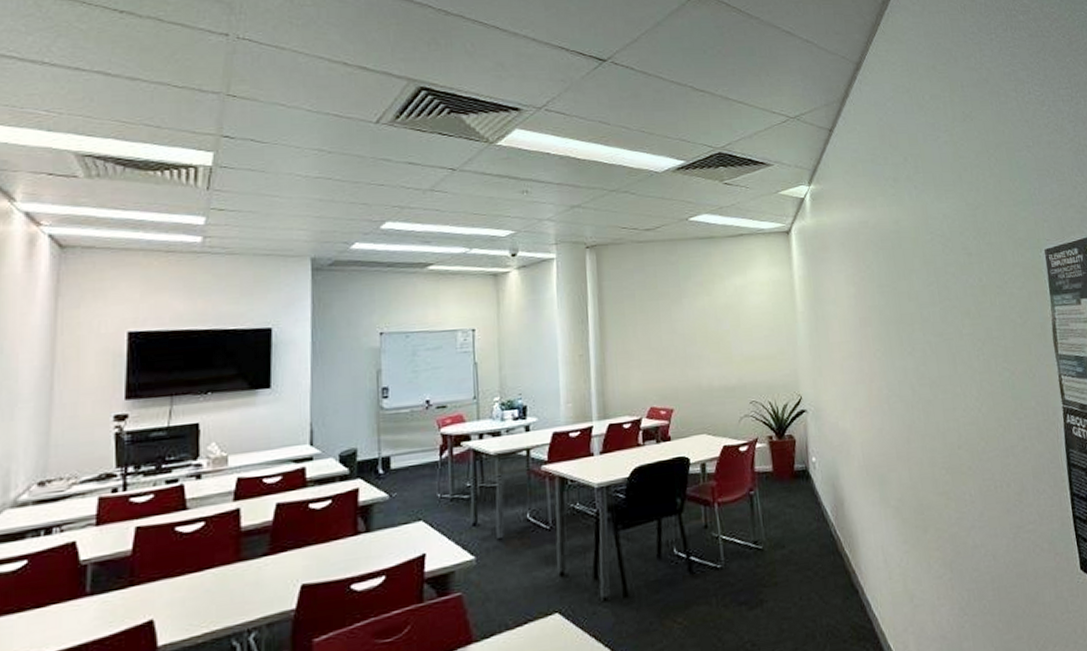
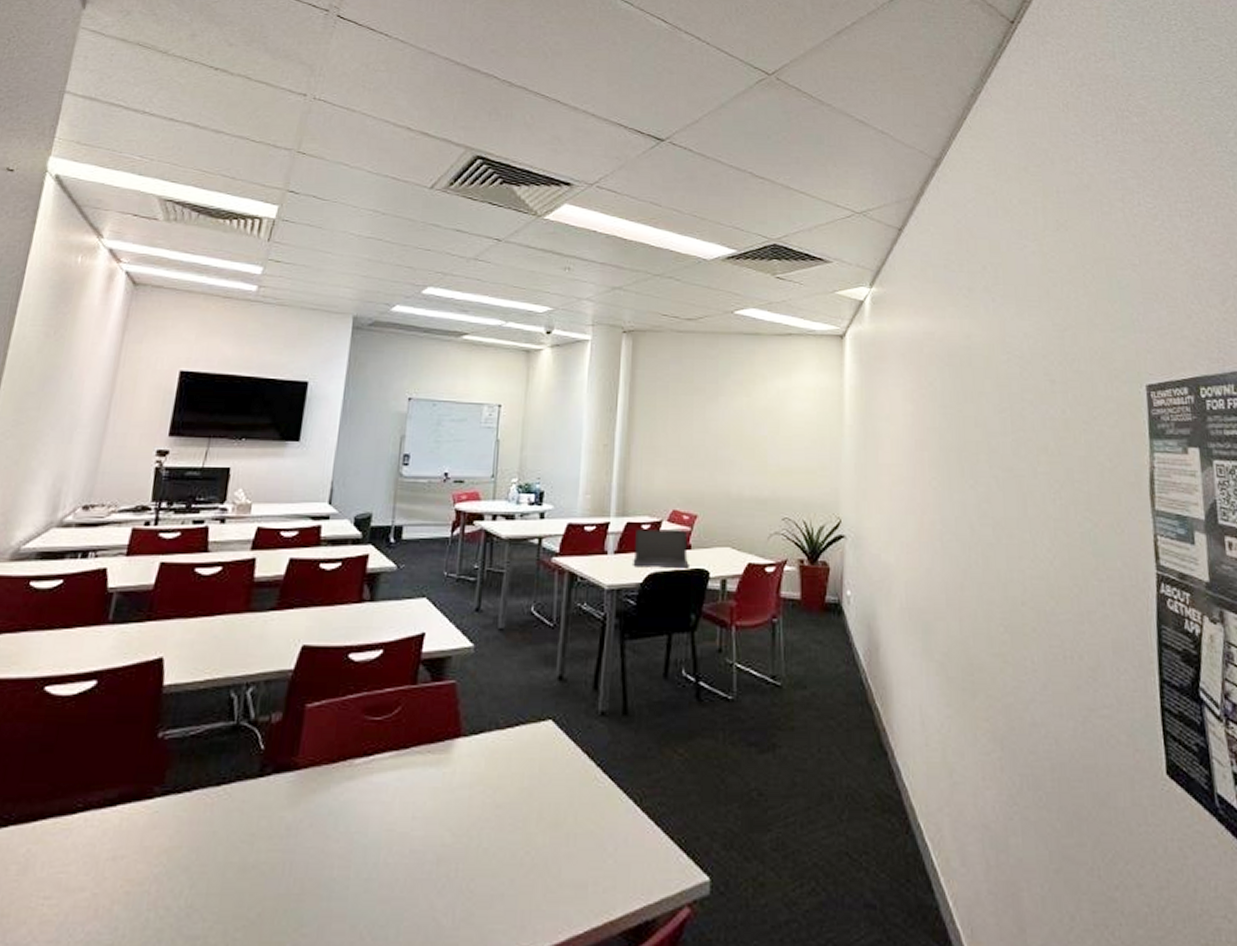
laptop: none [618,424,671,464] -> present [633,529,689,568]

